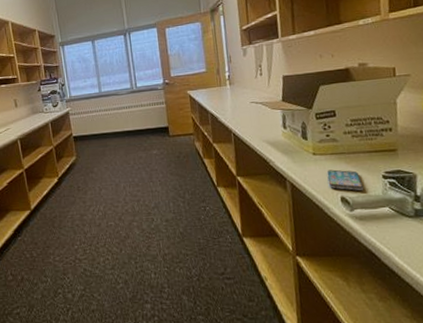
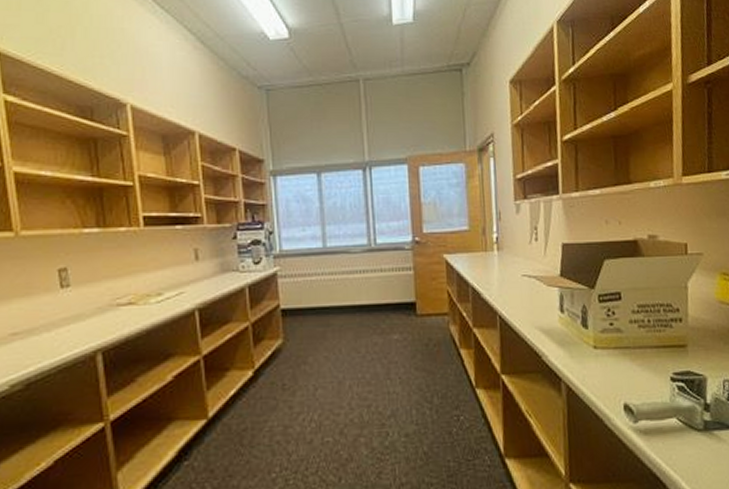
smartphone: present [326,169,364,191] -> none [608,368,650,396]

